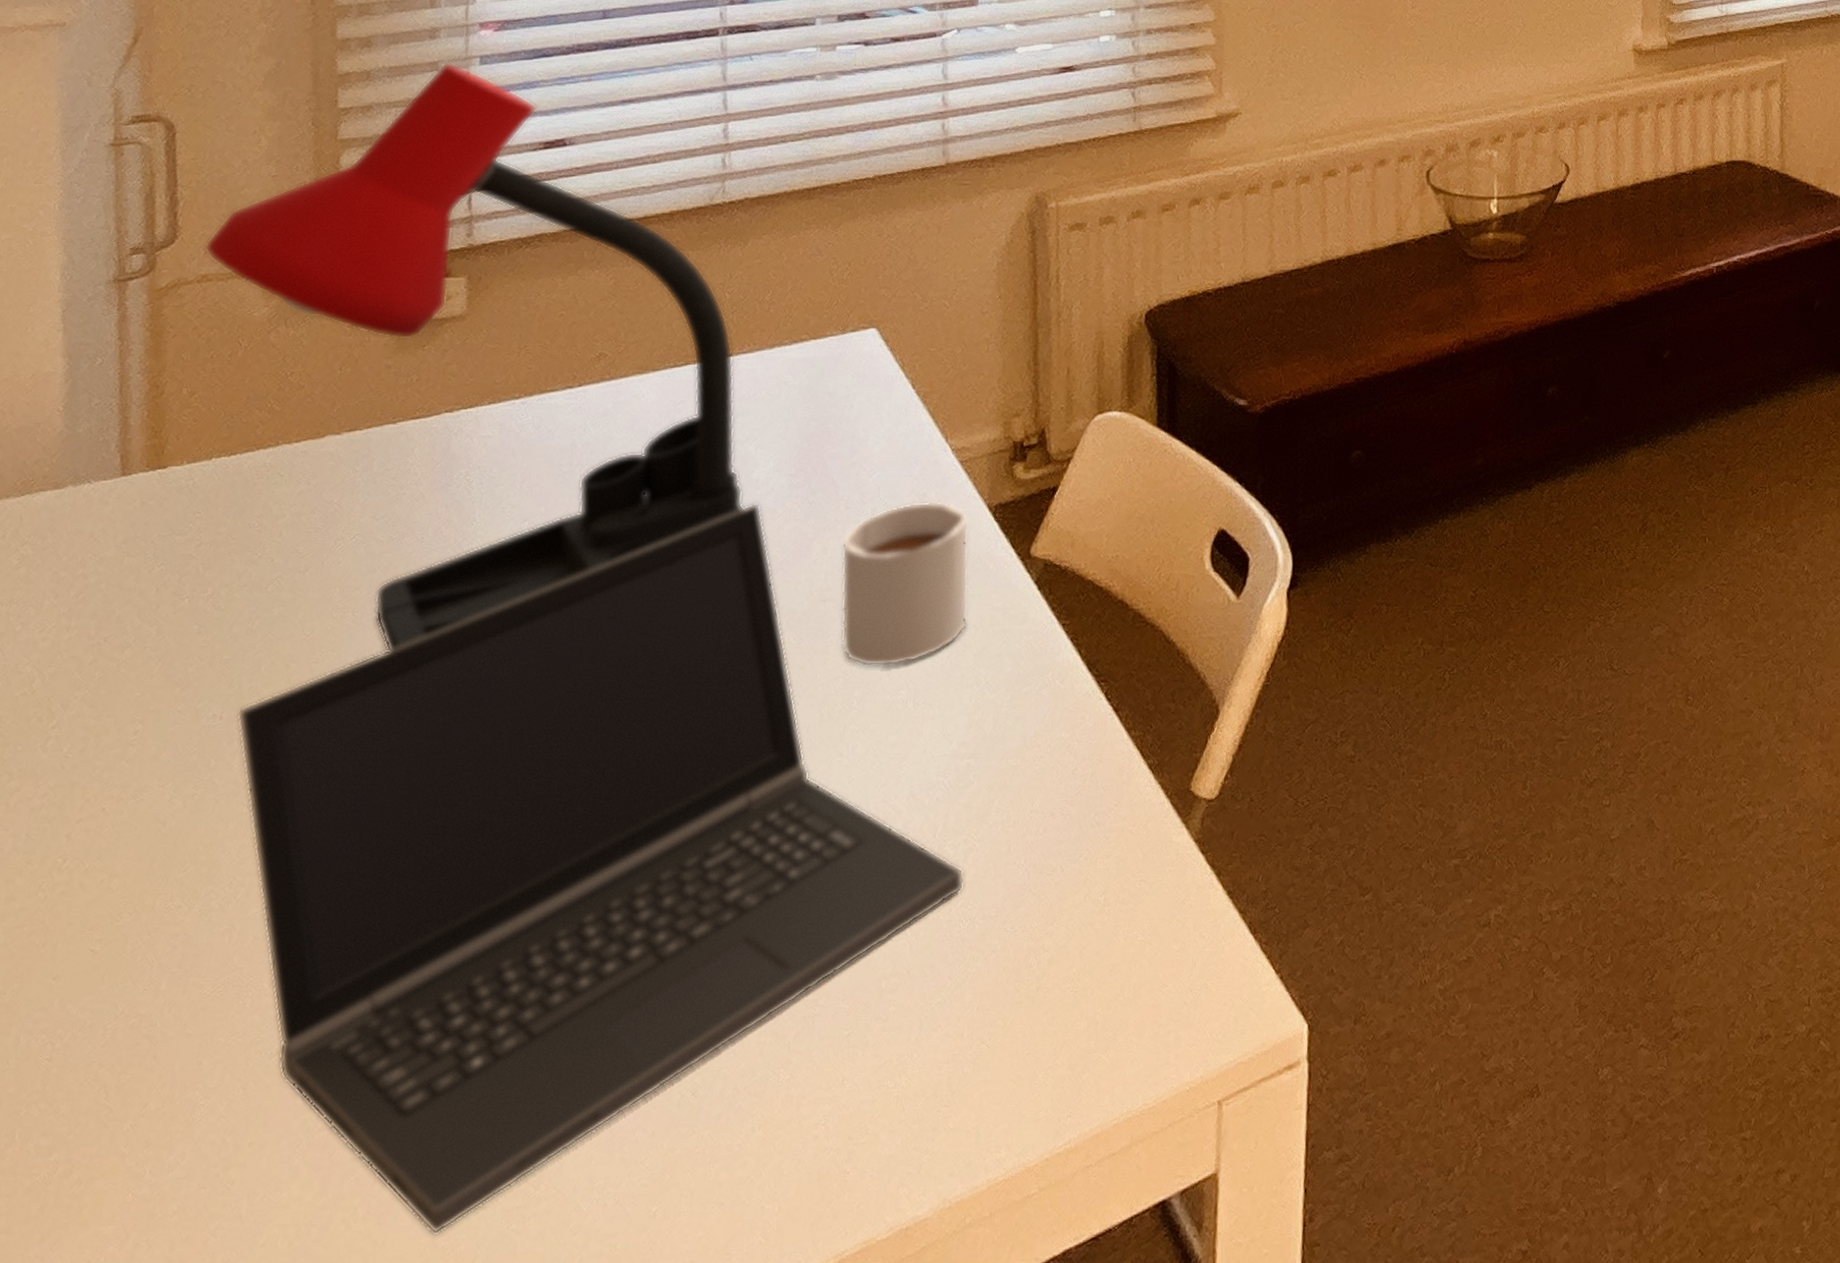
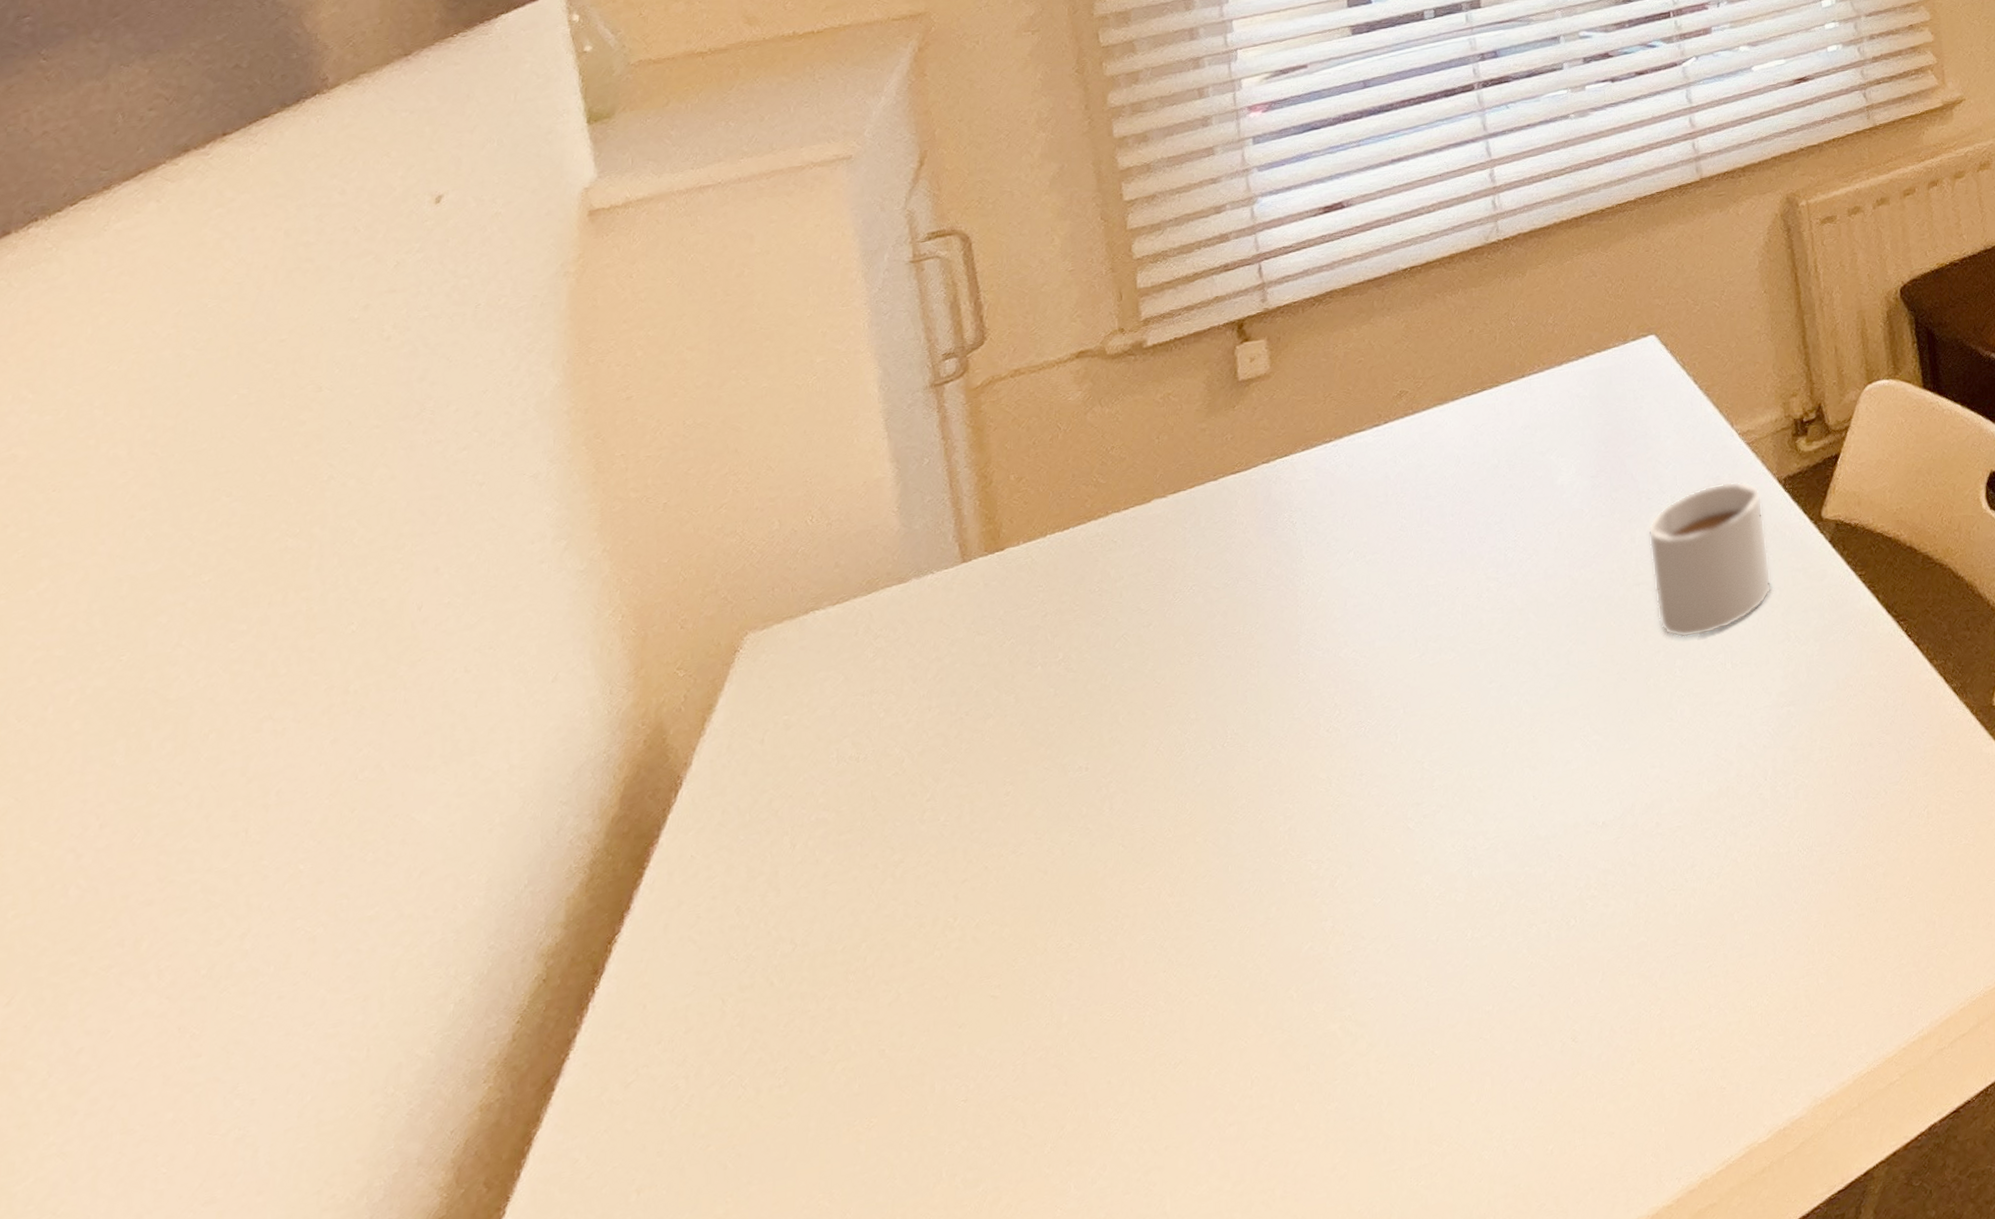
desk lamp: present [204,62,746,652] -> none [1013,145,1554,687]
laptop computer: present [237,502,965,1234] -> none [1102,505,1799,1202]

